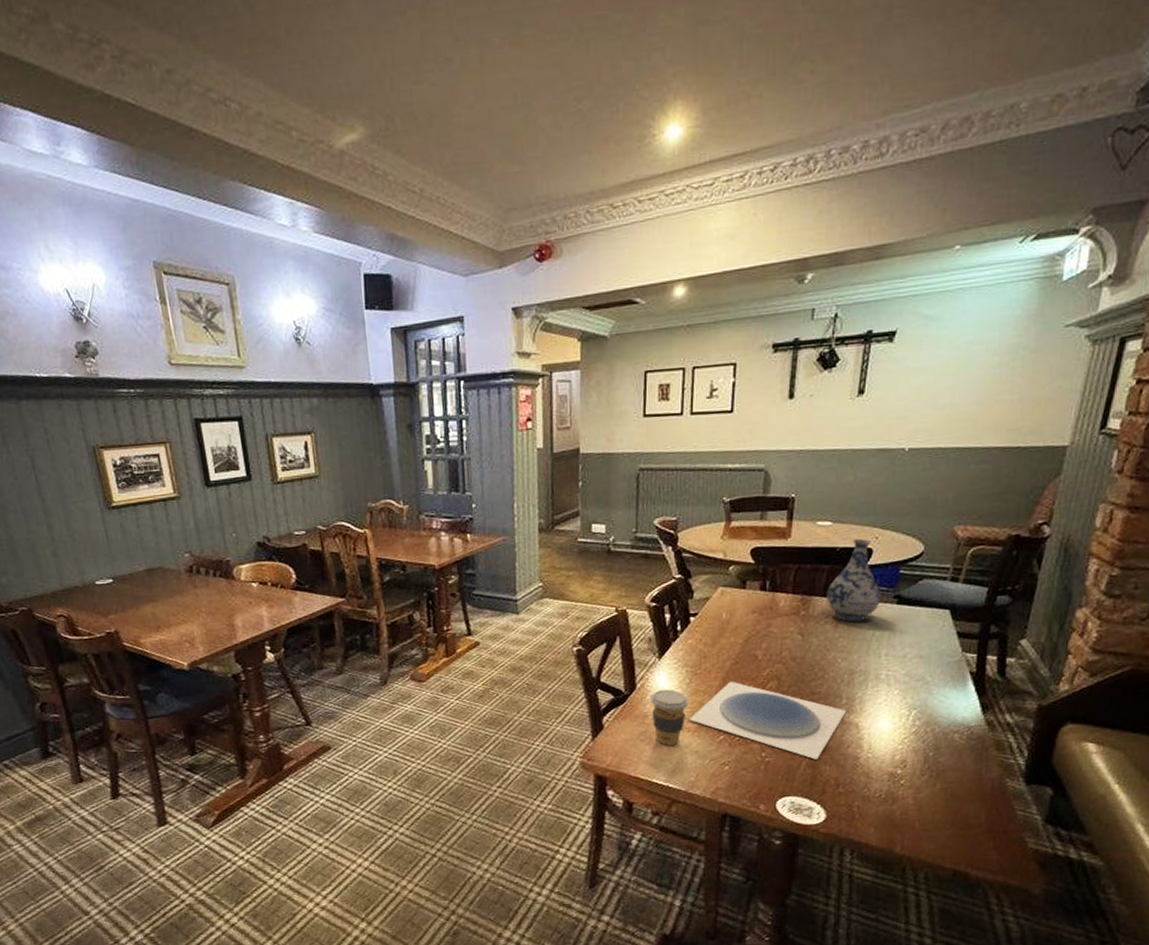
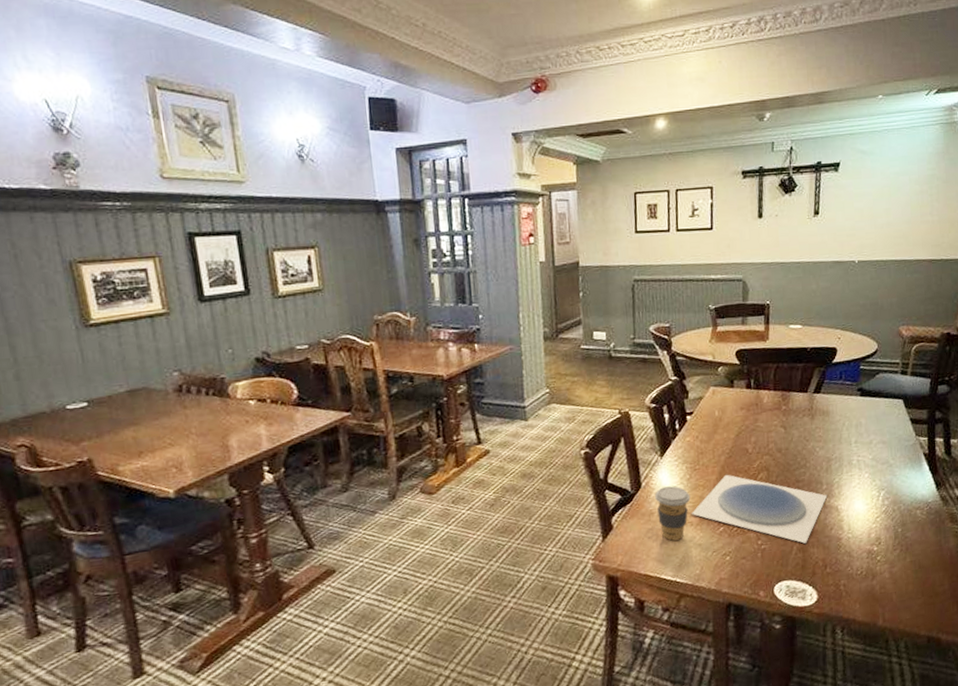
vase: present [827,538,881,622] -> none [802,339,847,414]

